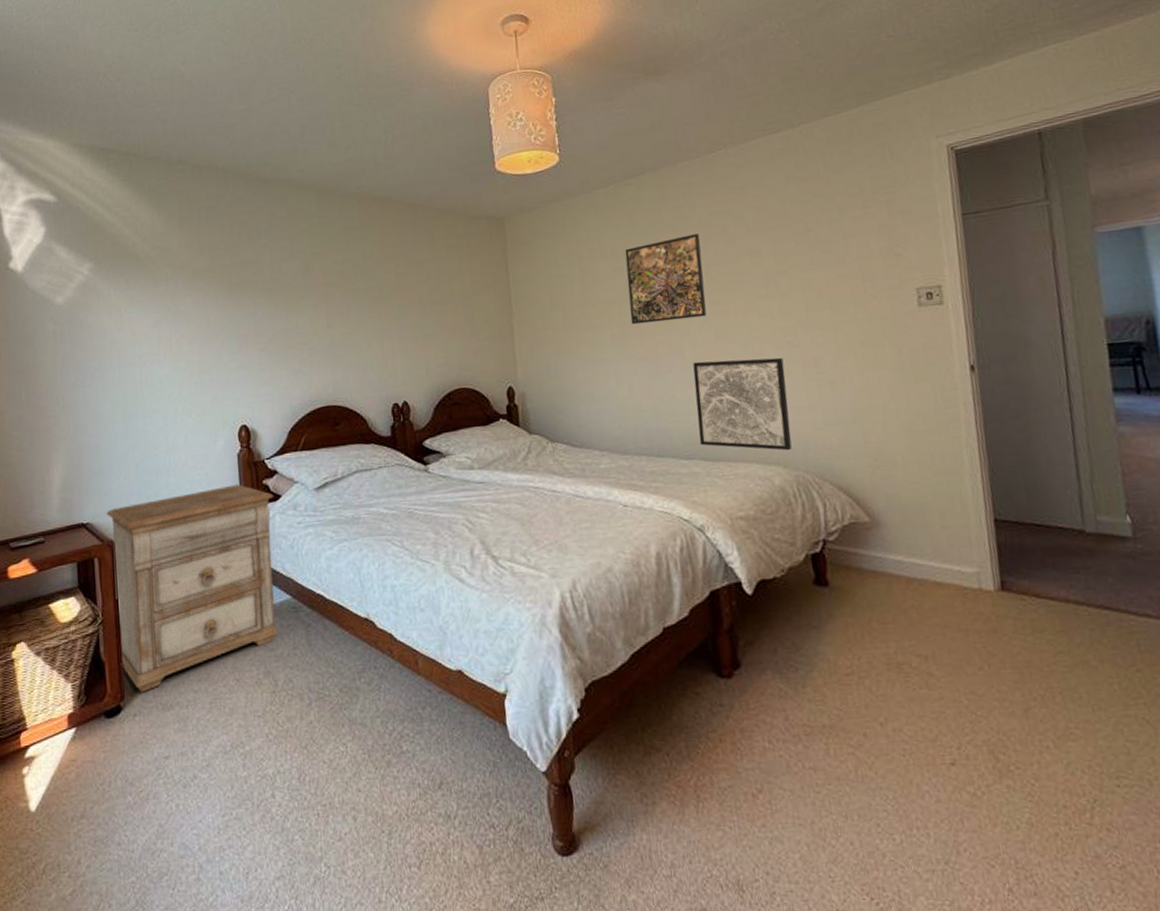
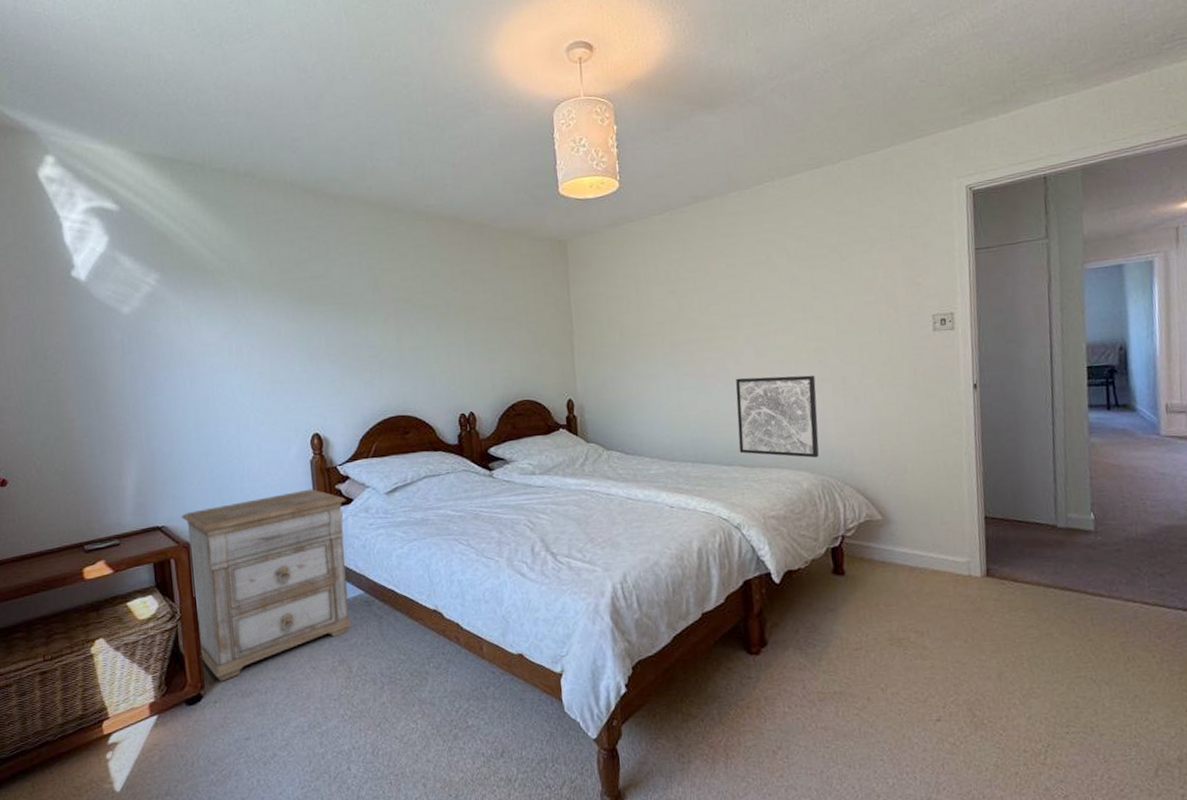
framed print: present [624,234,707,325] -> none [677,260,750,344]

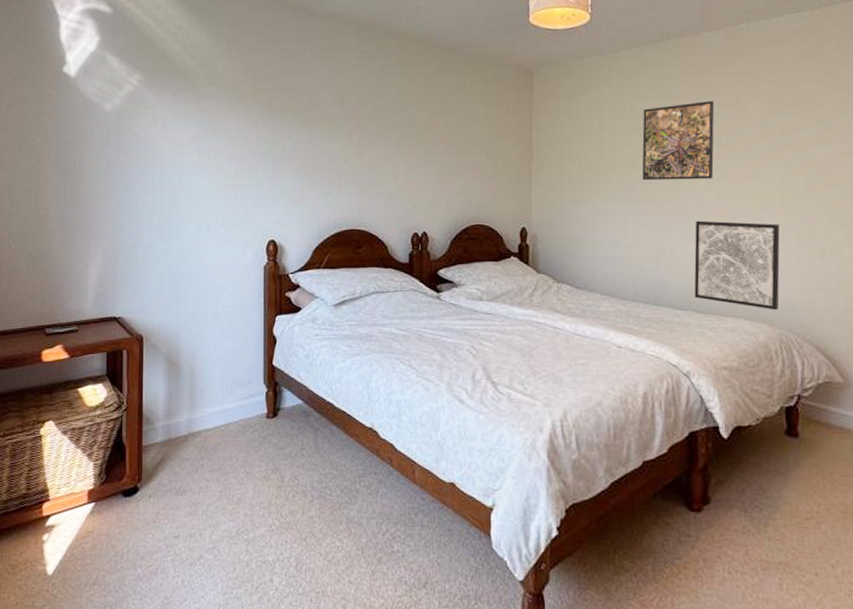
nightstand: present [181,489,353,682] -> none [137,294,295,477]
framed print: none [677,260,750,344] -> present [642,101,715,181]

